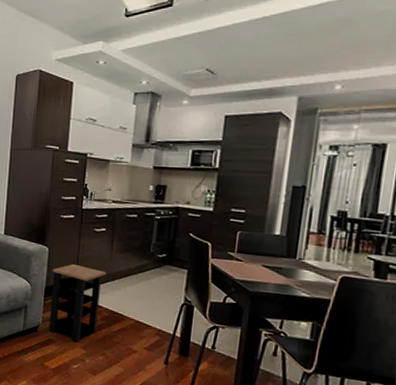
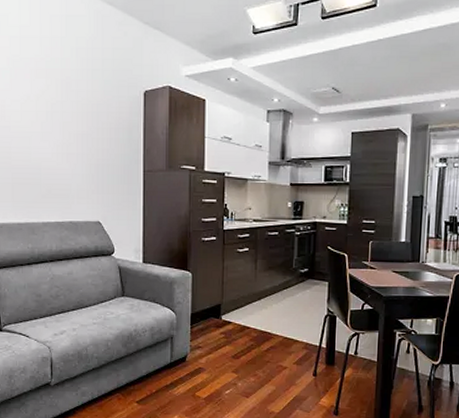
side table: present [48,263,107,343] -> none [197,286,253,367]

